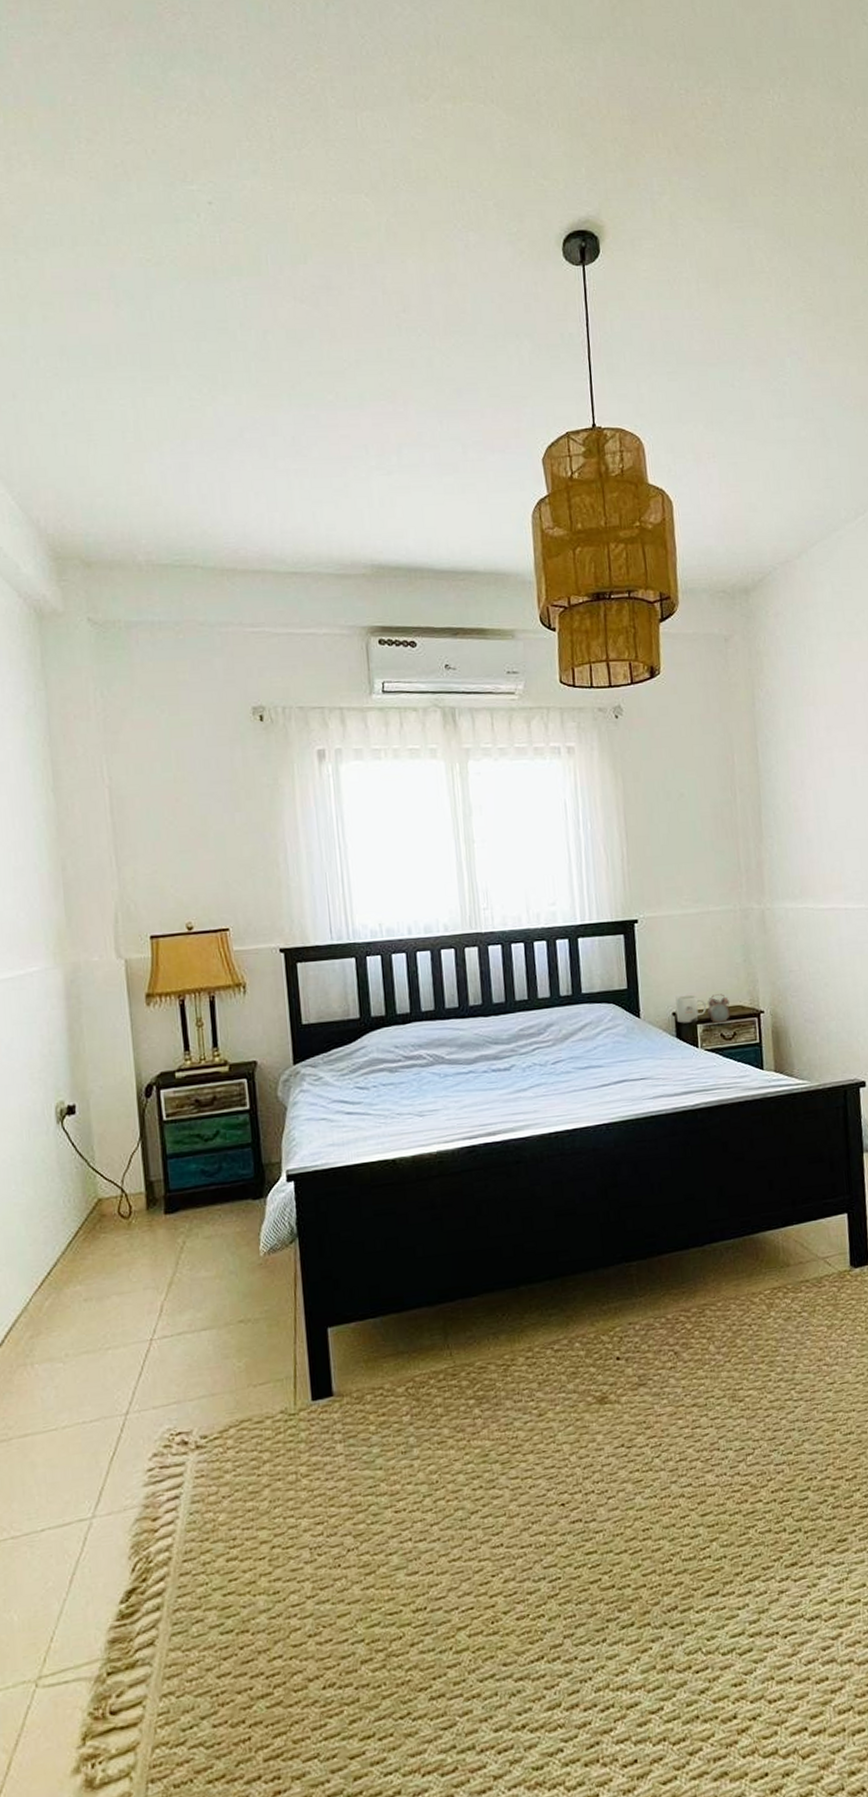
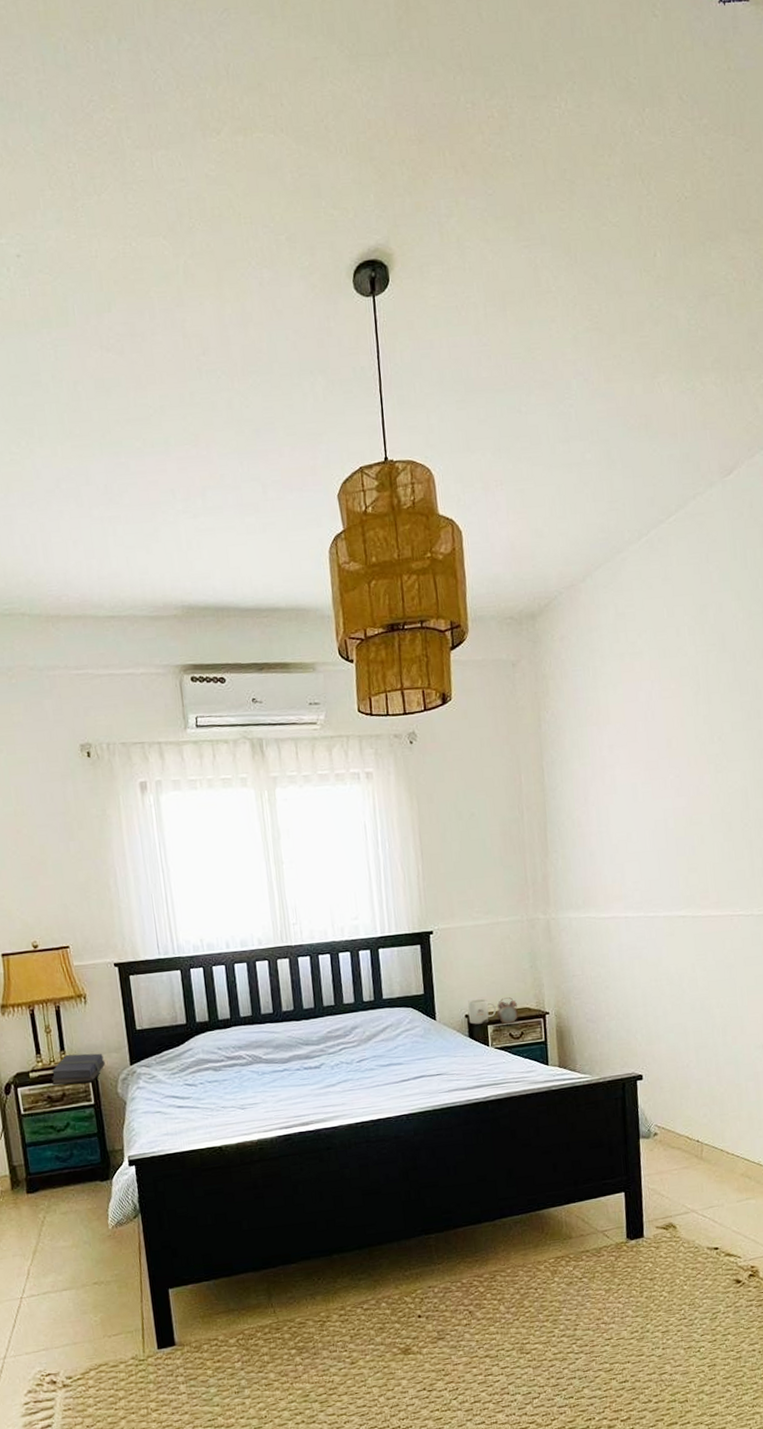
book: none [201,1050,265,1088] -> present [51,1053,105,1086]

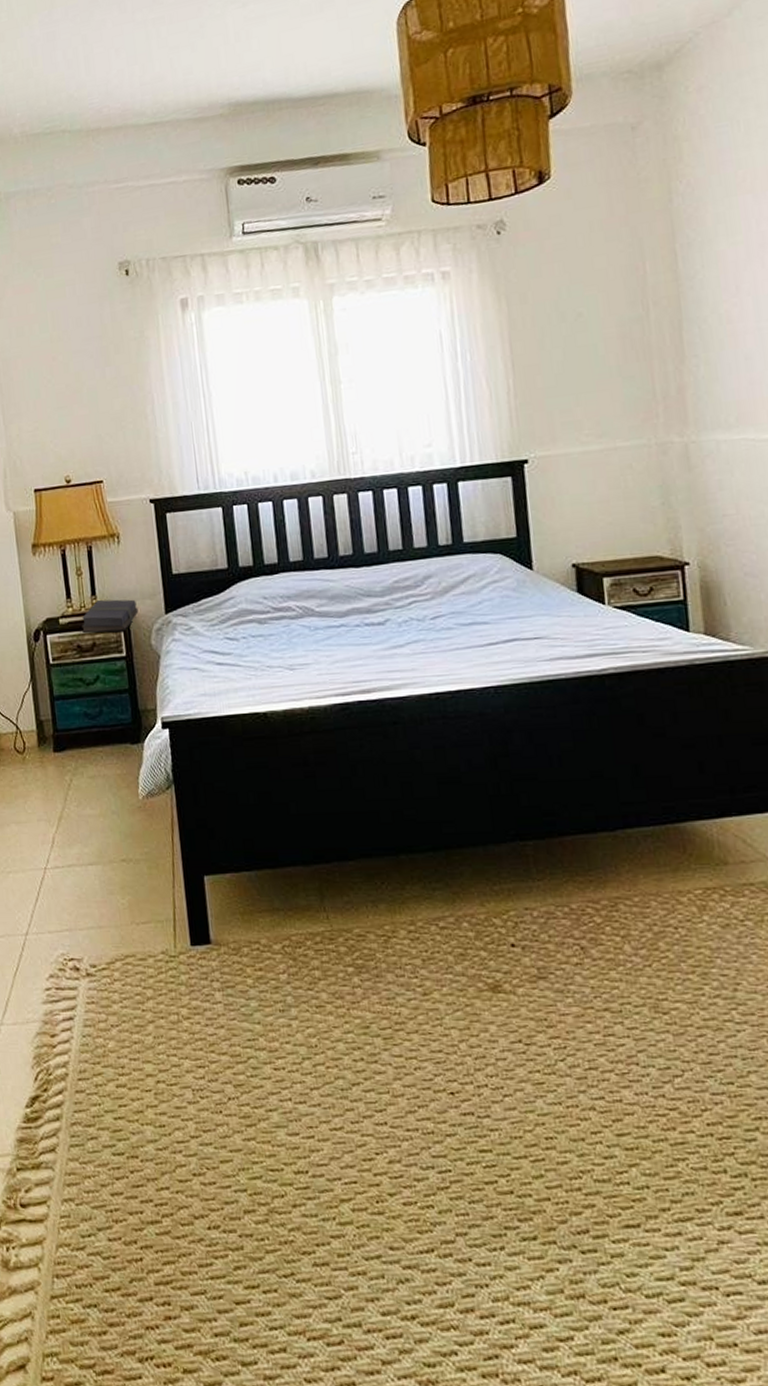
mug: present [467,998,497,1025] -> none [575,543,616,577]
alarm clock: present [497,997,518,1026] -> none [615,542,645,579]

